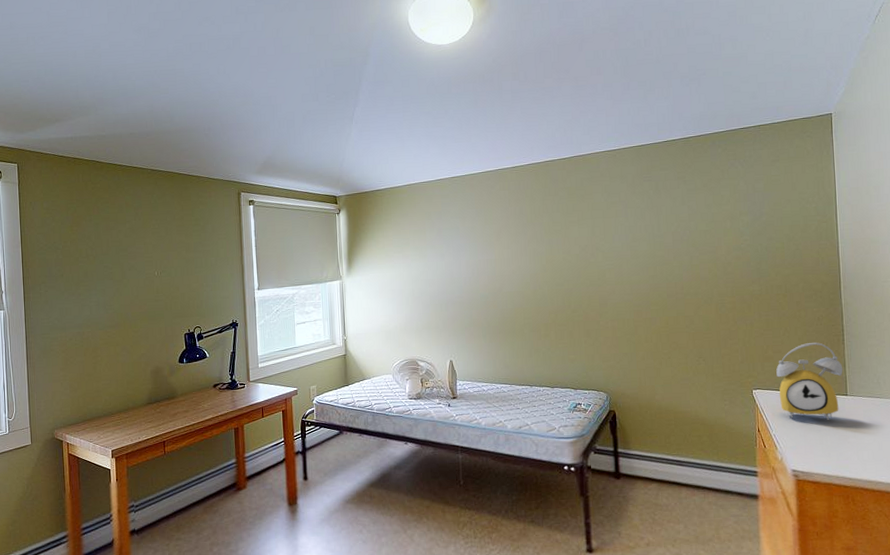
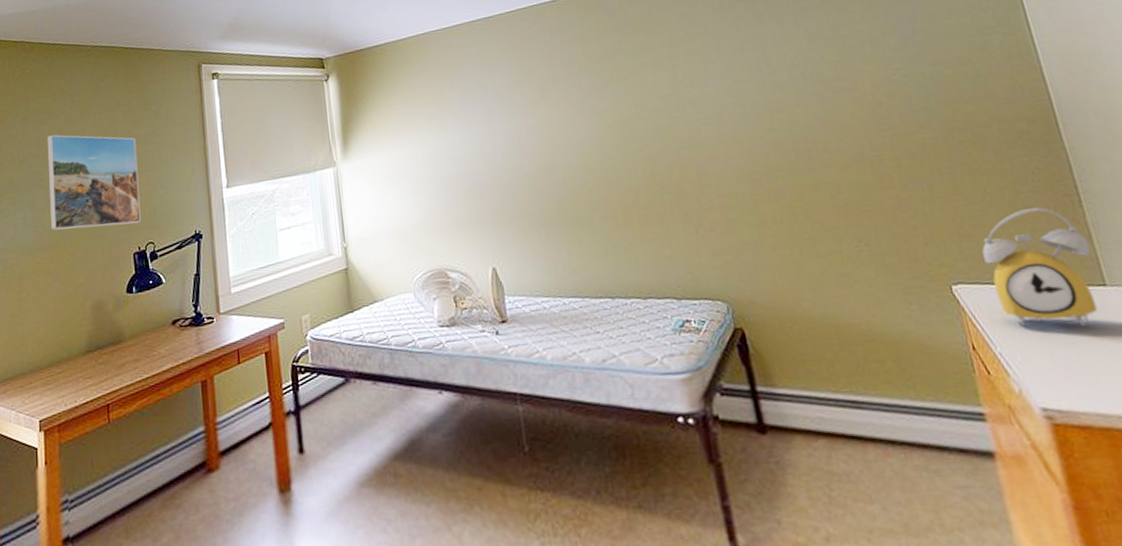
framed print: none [115,238,191,313] -> present [47,134,141,231]

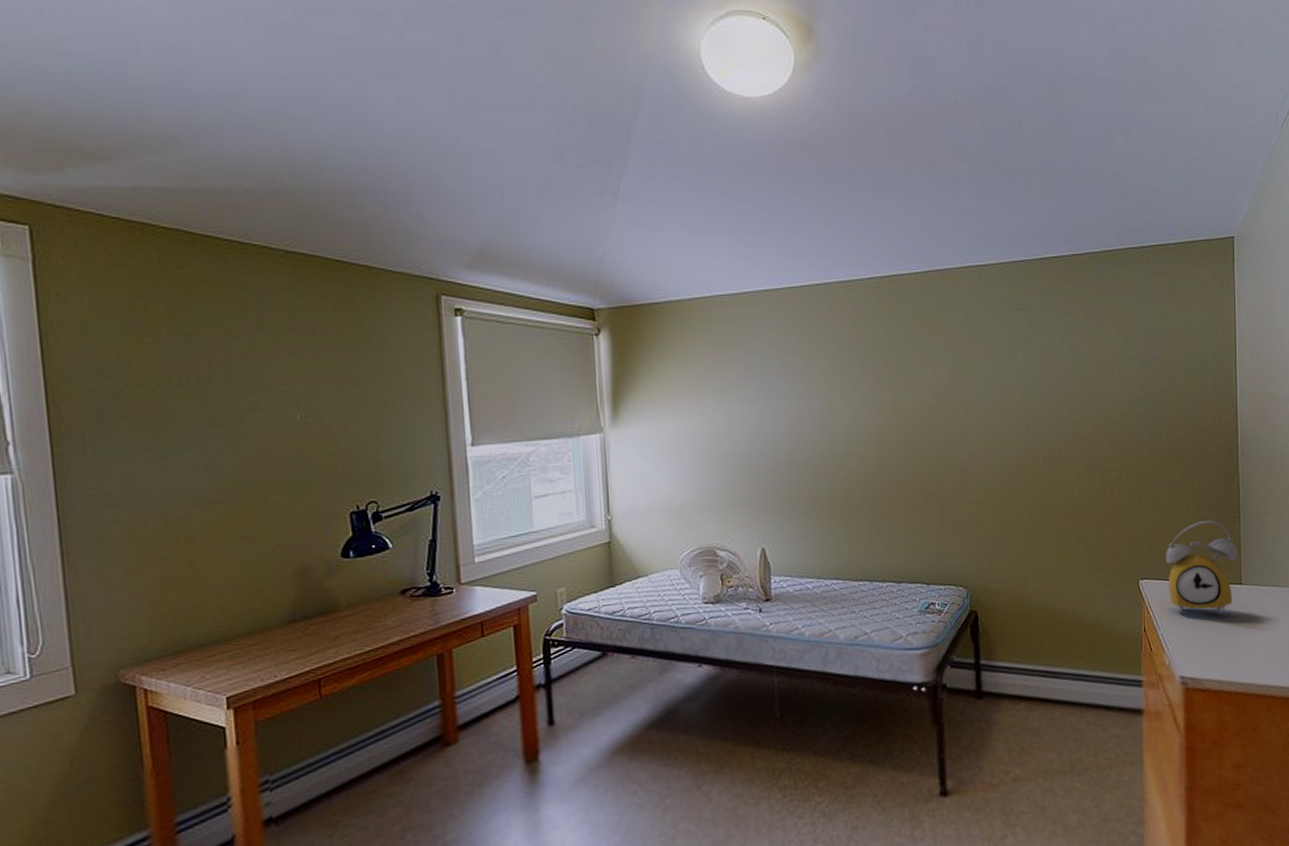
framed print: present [47,134,141,231] -> none [222,359,360,480]

